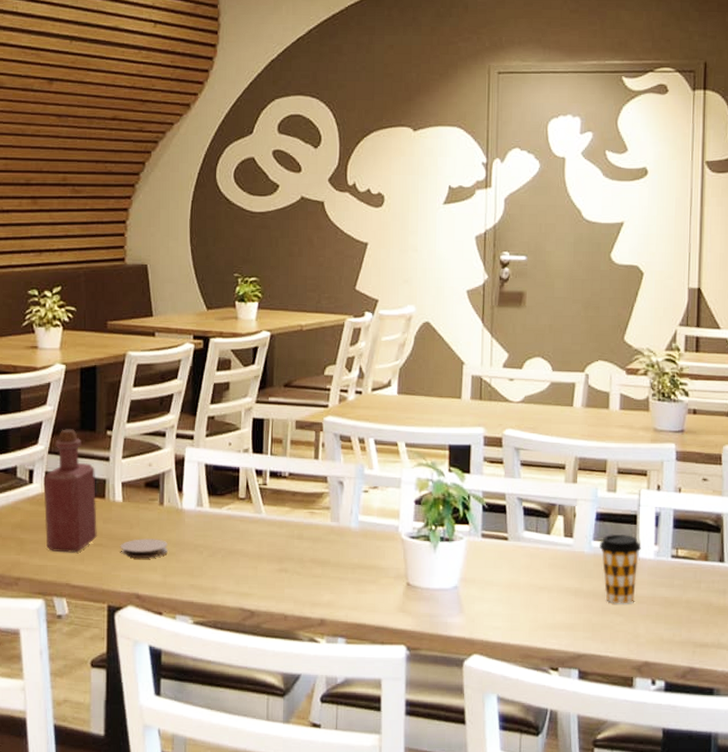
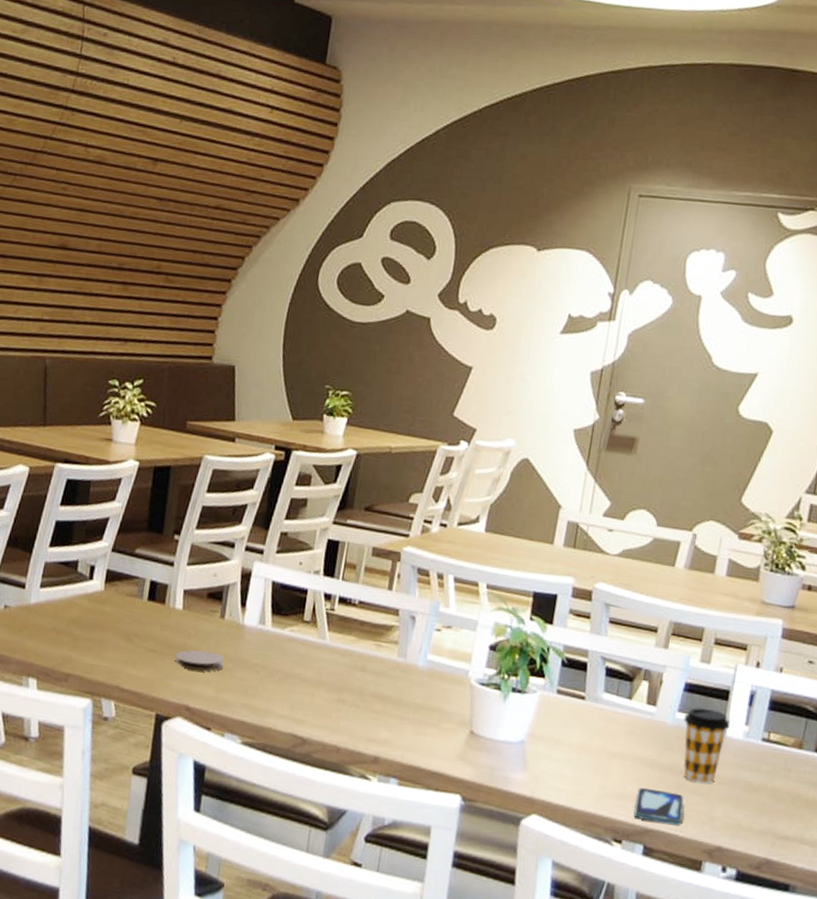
bottle: present [43,429,98,553] -> none [100,527,158,656]
smartphone: none [566,615,611,647] -> present [633,787,684,825]

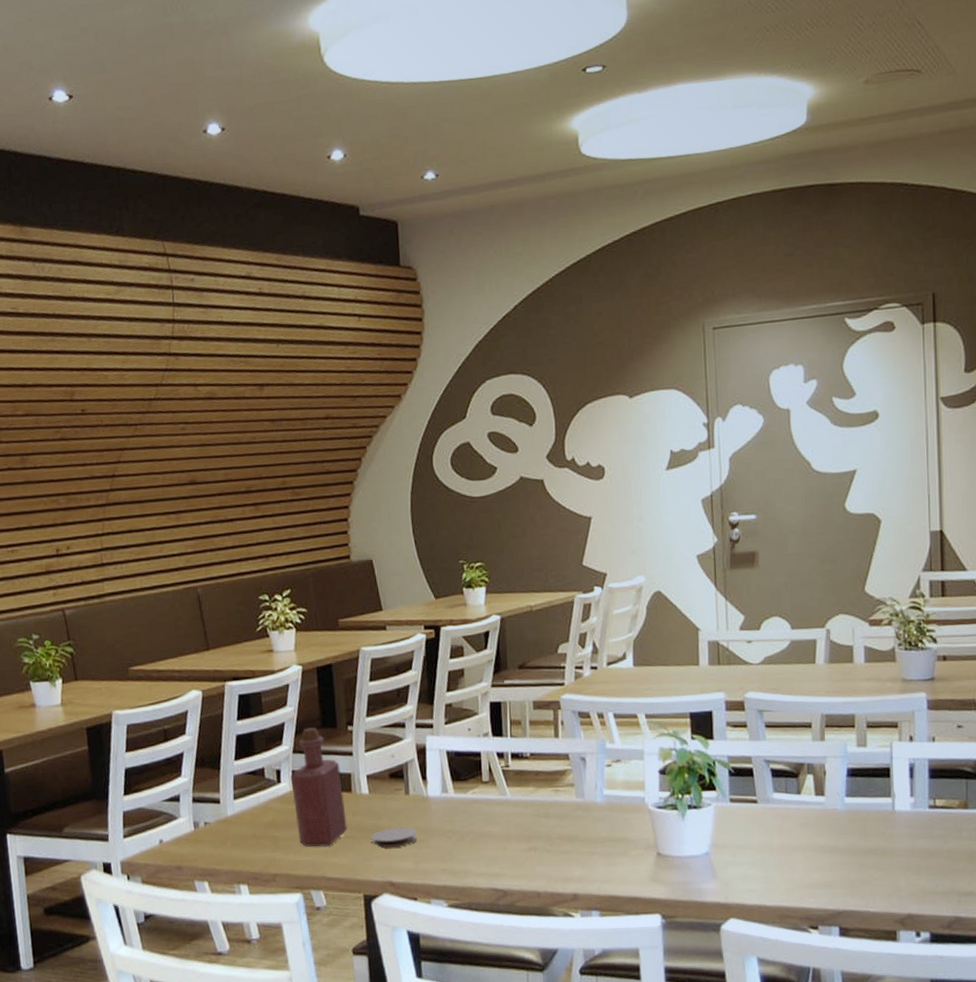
bottle: none [100,527,158,656] -> present [290,727,348,847]
smartphone: present [633,787,684,825] -> none [823,872,871,904]
coffee cup: present [683,707,731,784] -> none [852,788,897,859]

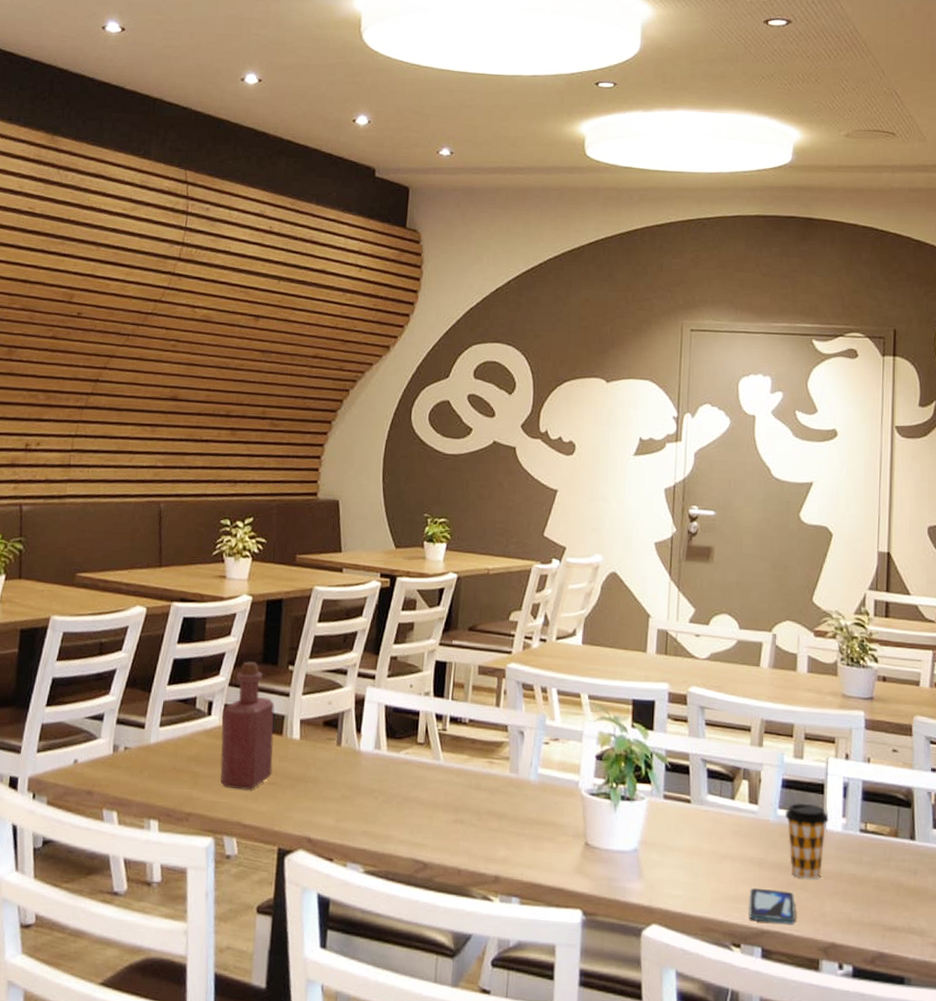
coaster: present [370,827,417,848] -> none [294,779,343,801]
smartphone: none [823,872,871,904] -> present [749,887,796,924]
coffee cup: none [852,788,897,859] -> present [785,802,829,879]

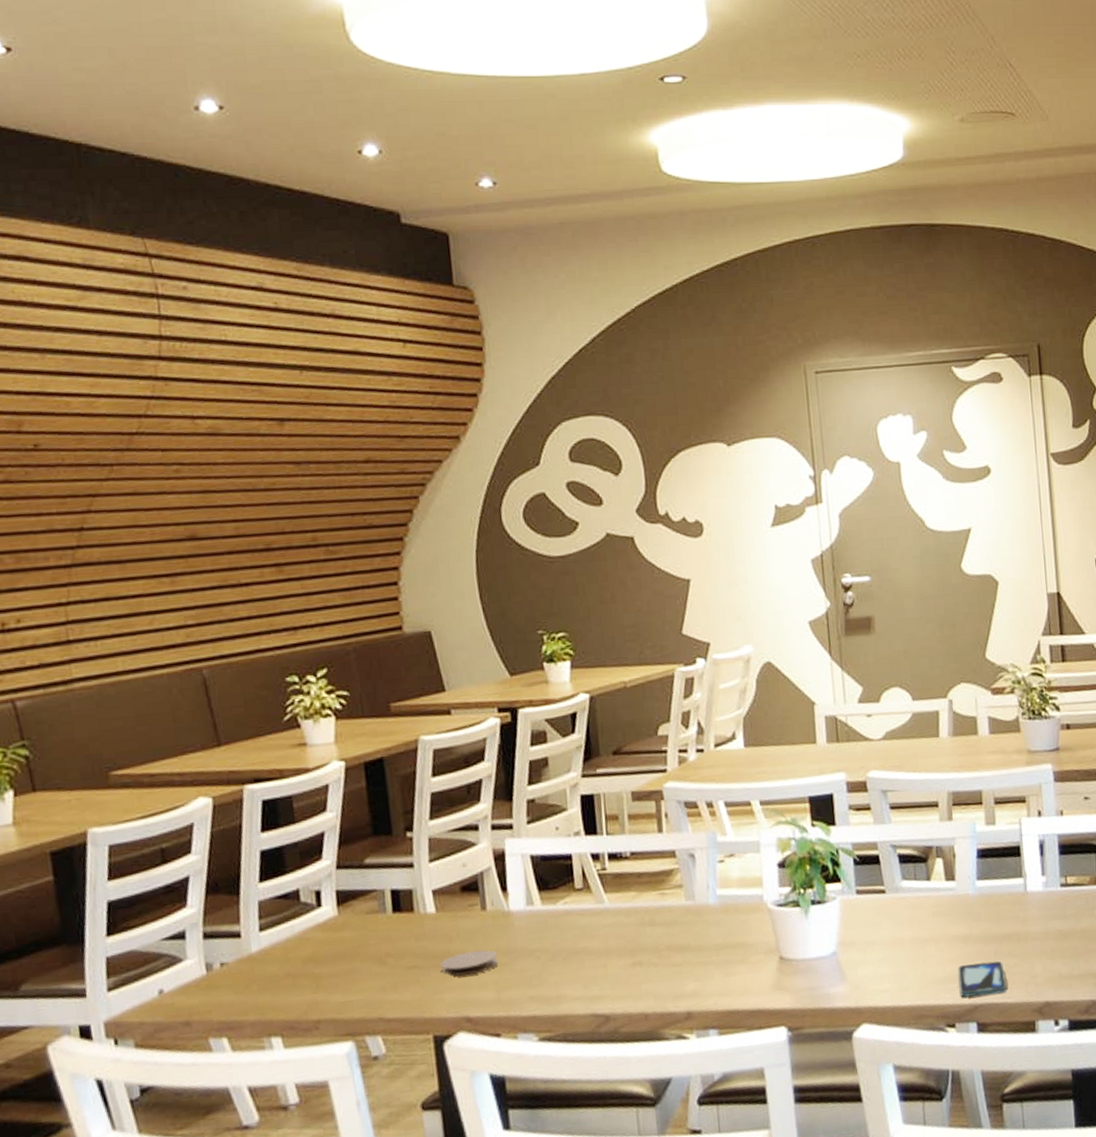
bottle: present [220,661,275,790] -> none [334,835,411,983]
coaster: none [294,779,343,801] -> present [439,949,498,977]
coffee cup: present [785,802,829,879] -> none [984,869,1028,946]

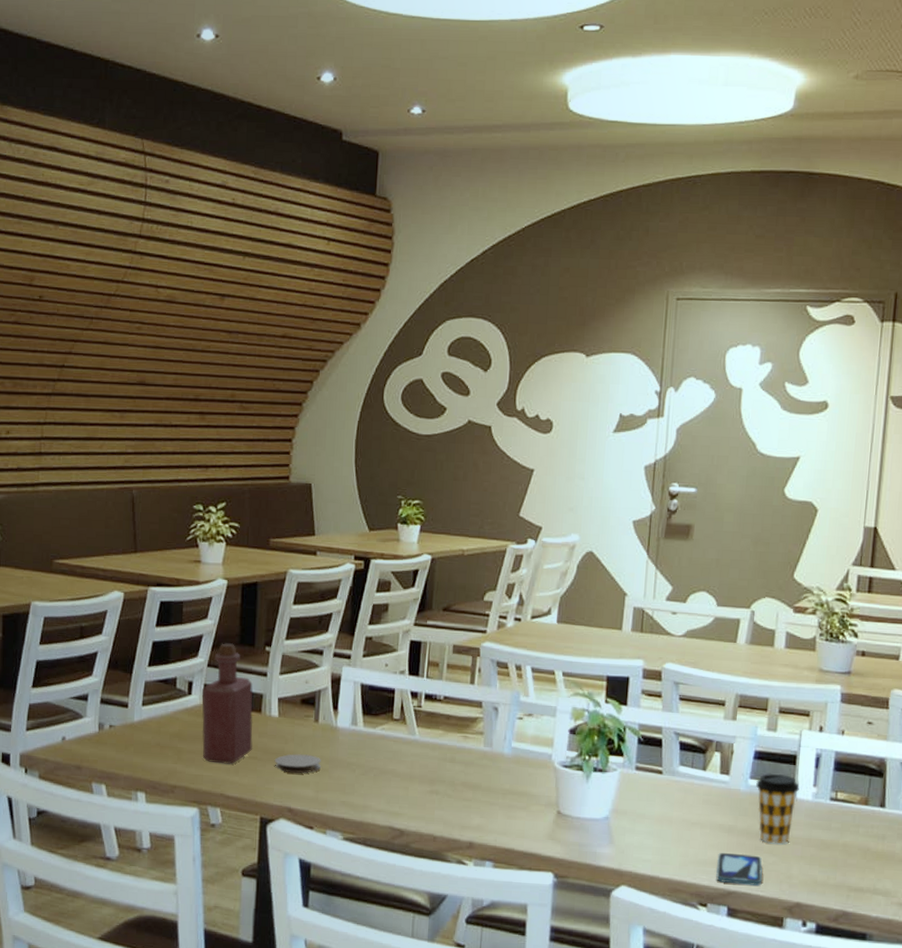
bottle: none [334,835,411,983] -> present [202,643,253,764]
coffee cup: none [984,869,1028,946] -> present [756,773,800,845]

